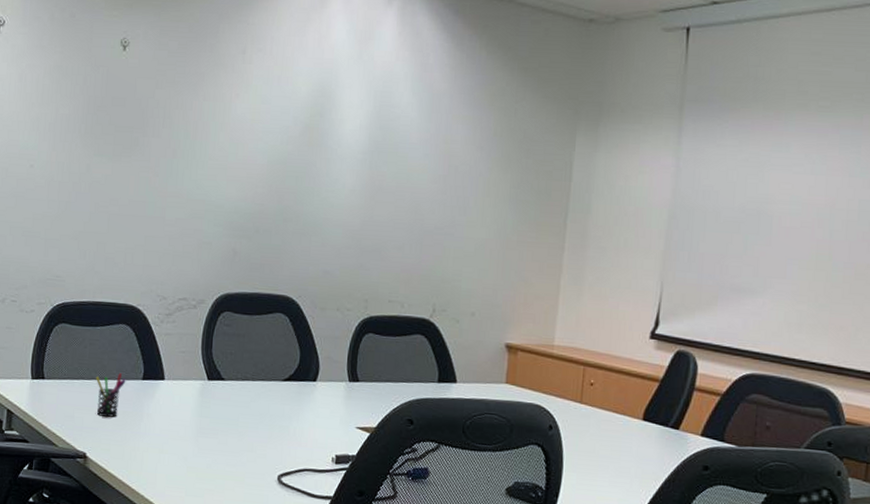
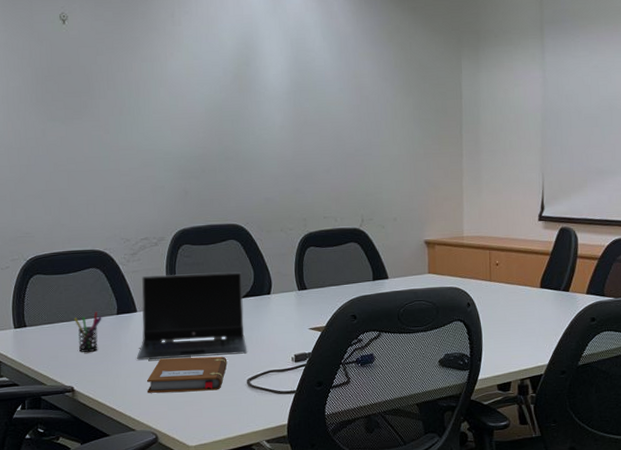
laptop computer: none [158,341,286,445] -> present [137,272,248,360]
notebook: none [165,436,258,482] -> present [147,356,228,393]

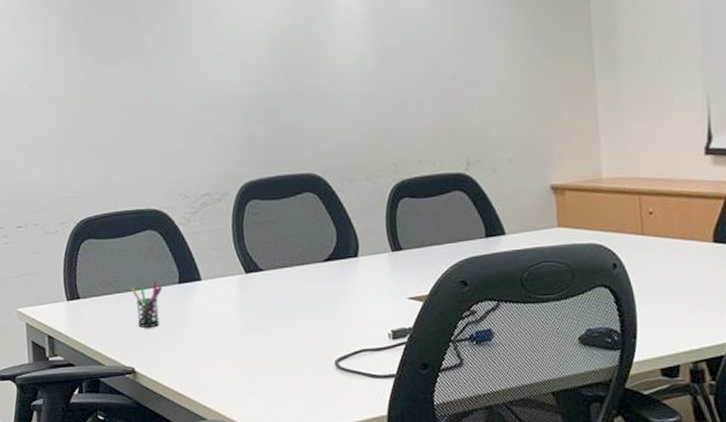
laptop computer: present [137,272,248,360] -> none [204,231,334,337]
notebook: present [147,356,228,393] -> none [217,332,310,376]

